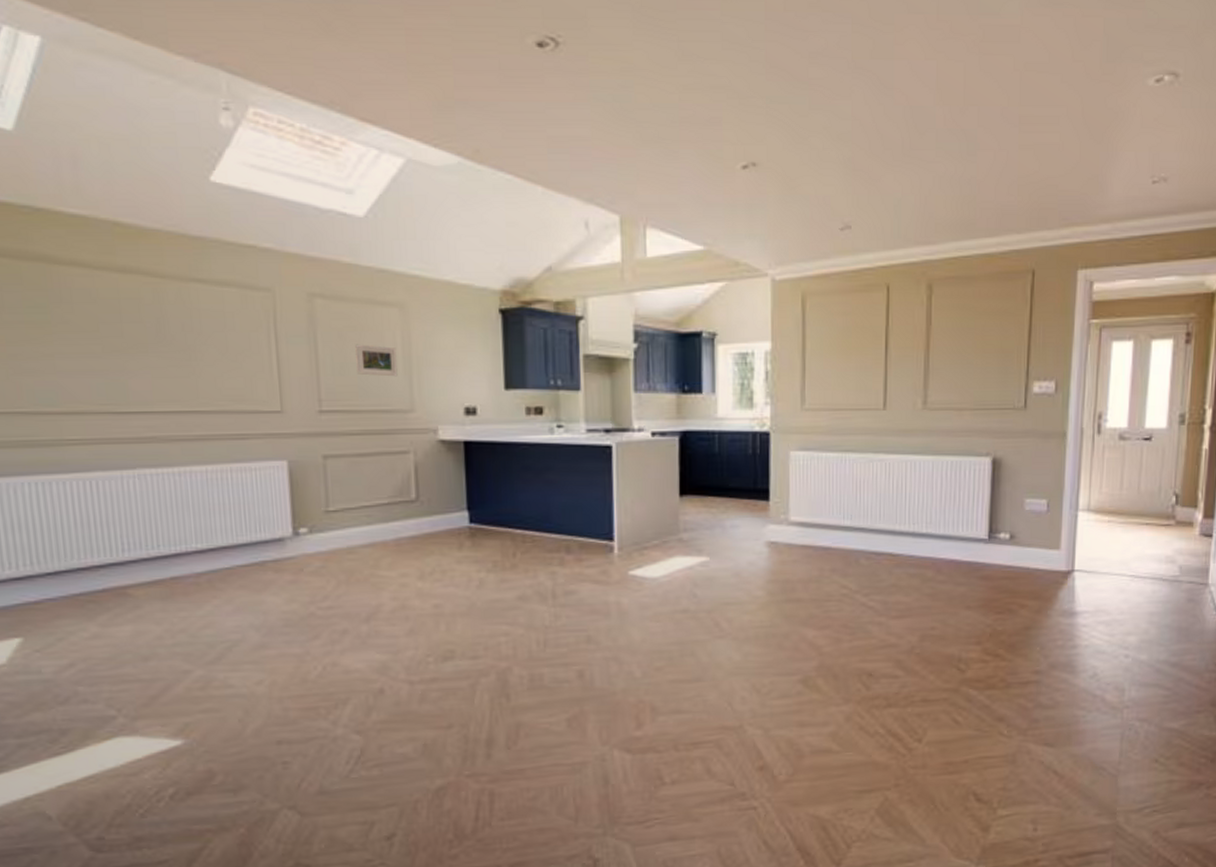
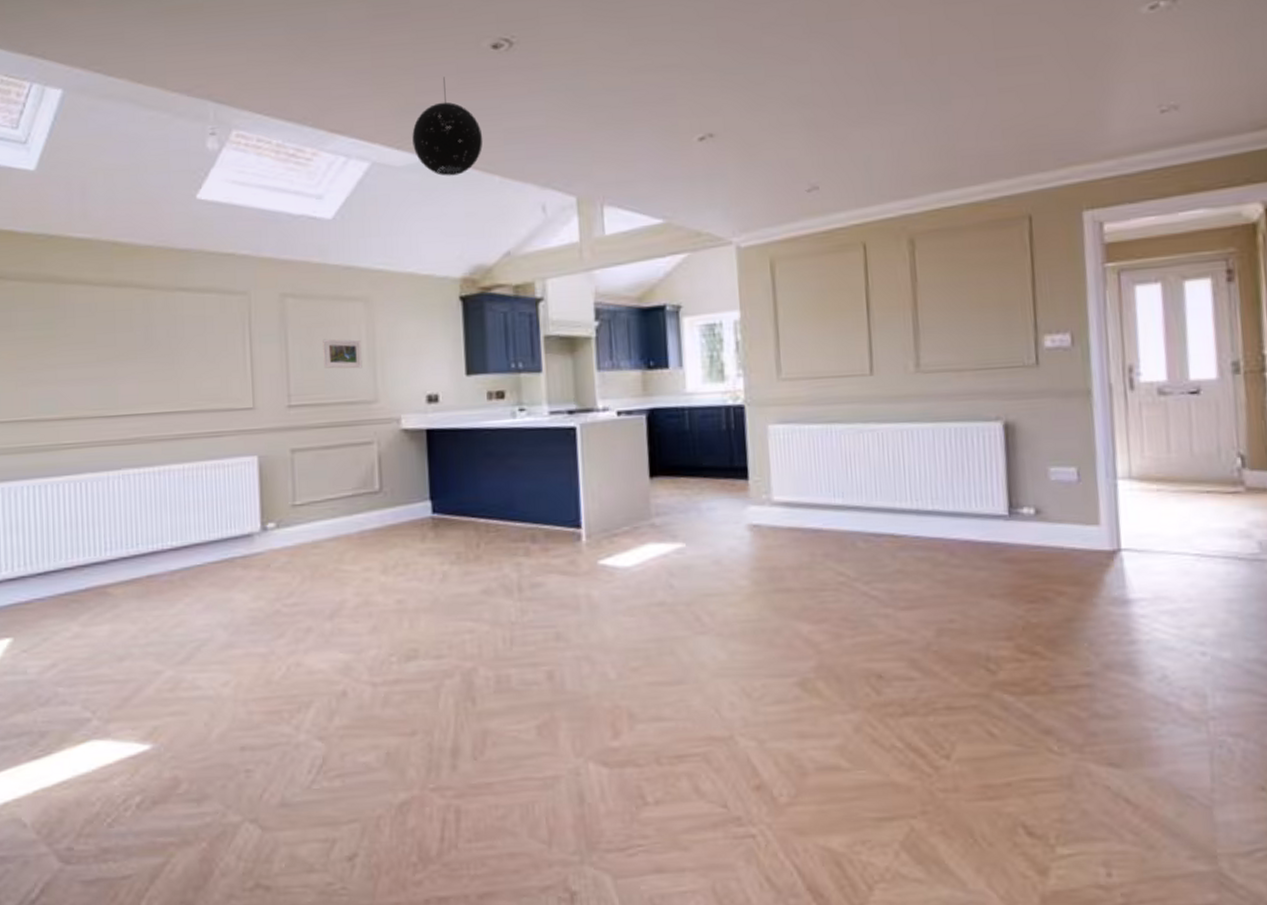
pendant light: none [450,72,526,182] -> present [412,77,483,176]

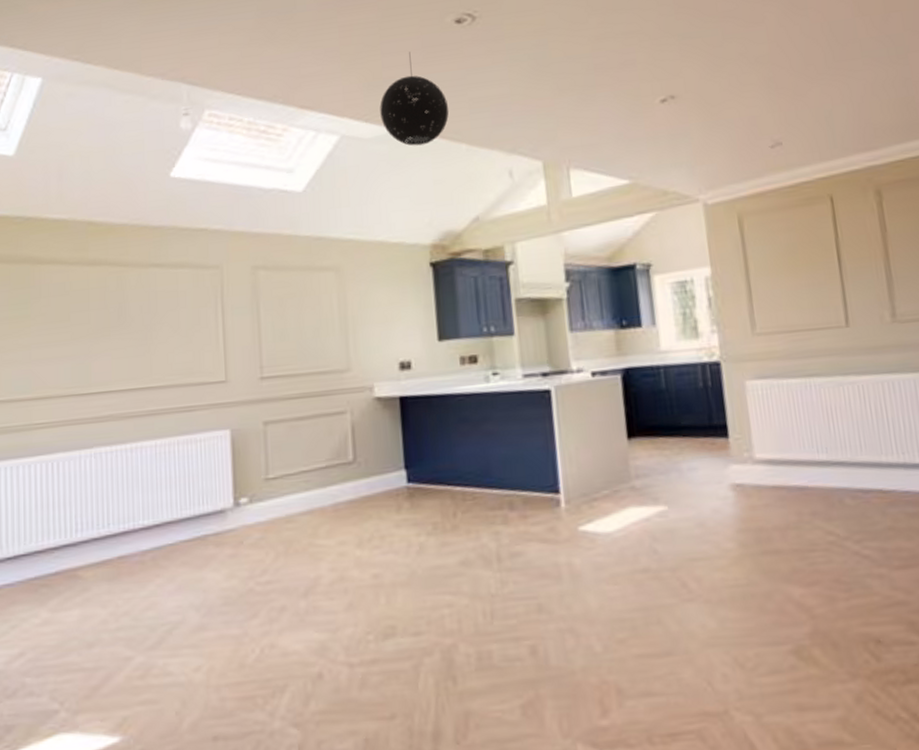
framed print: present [323,338,362,369] -> none [294,309,334,339]

